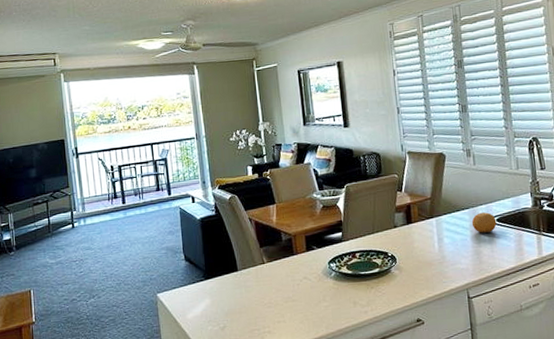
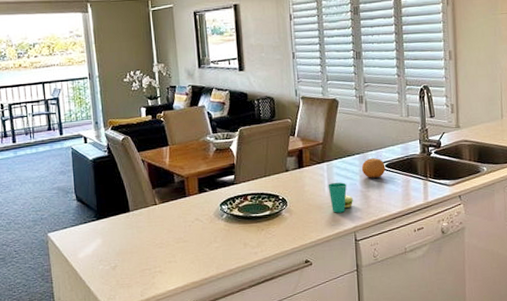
cup: none [437,238,465,270] -> present [328,182,353,213]

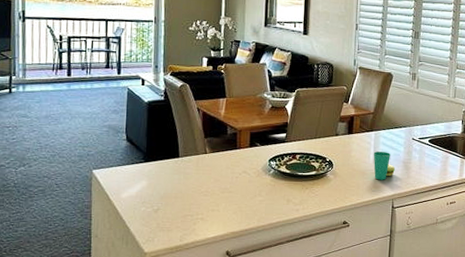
fruit: present [361,158,386,178] -> none [406,132,428,151]

